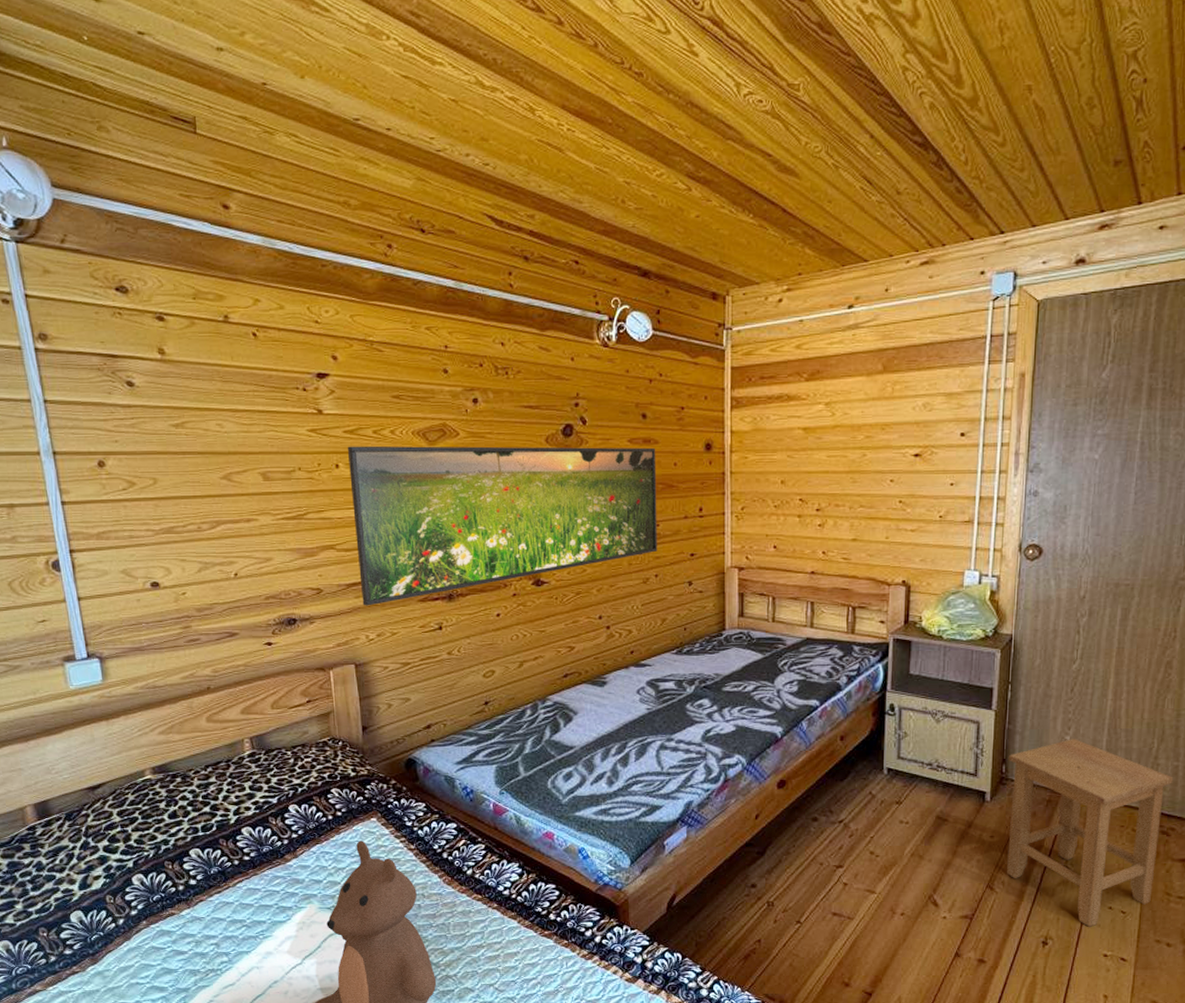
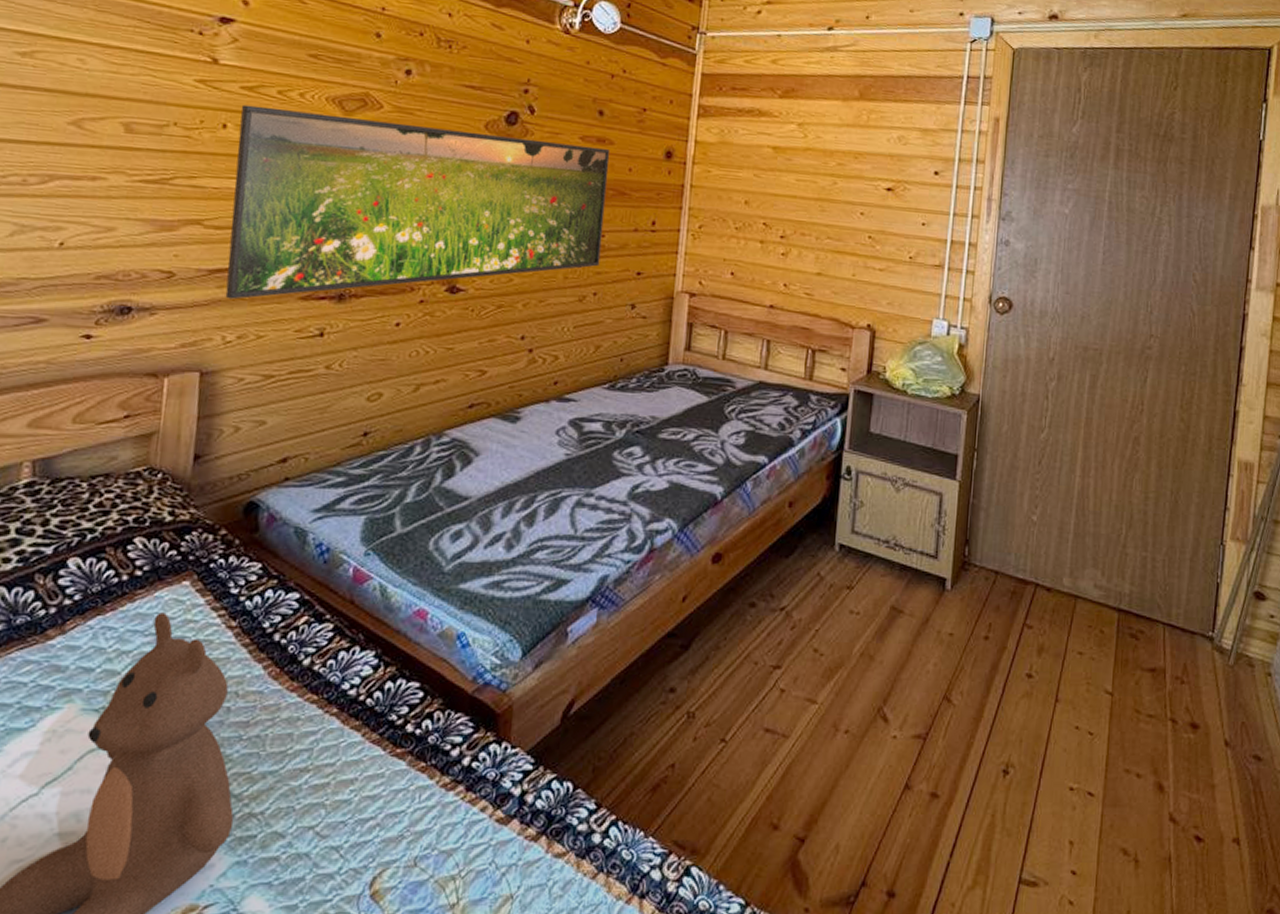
stool: present [1007,739,1174,927] -> none [966,519,1142,752]

